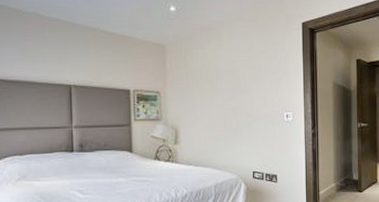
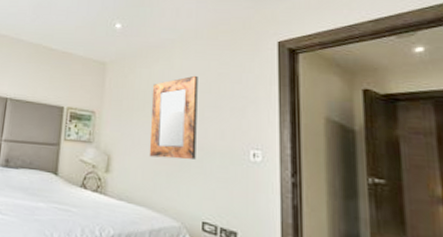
home mirror: none [207,54,246,126] -> present [149,75,198,160]

